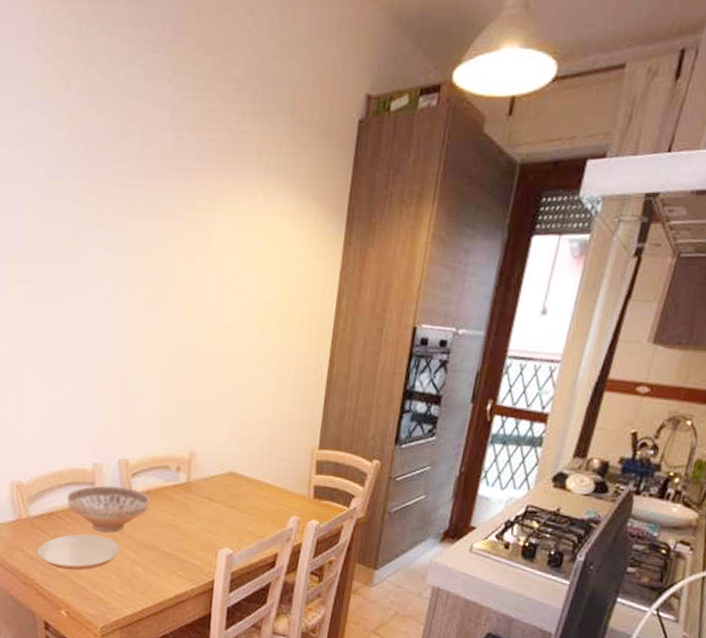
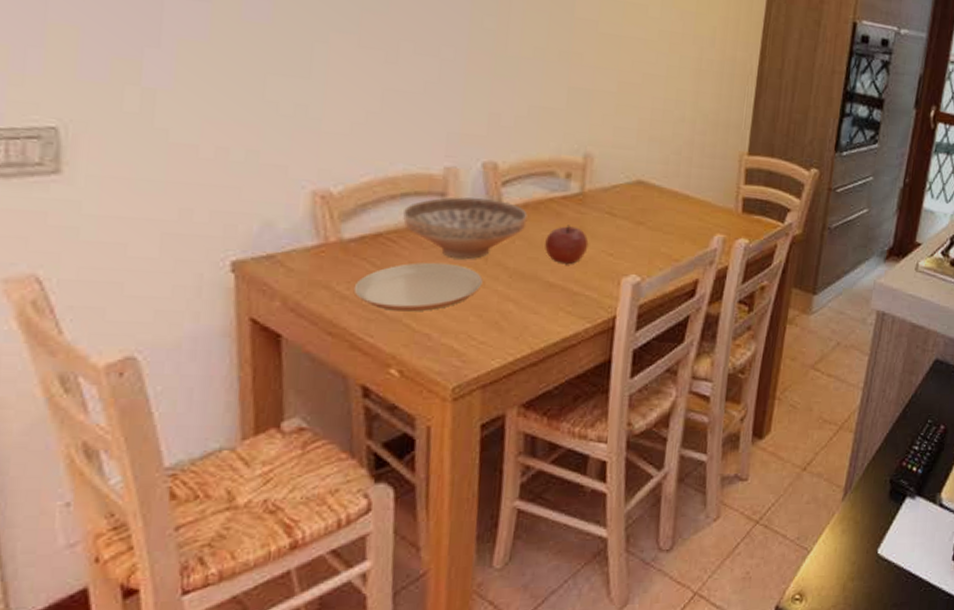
fruit: none [162,507,194,538] -> present [545,225,589,264]

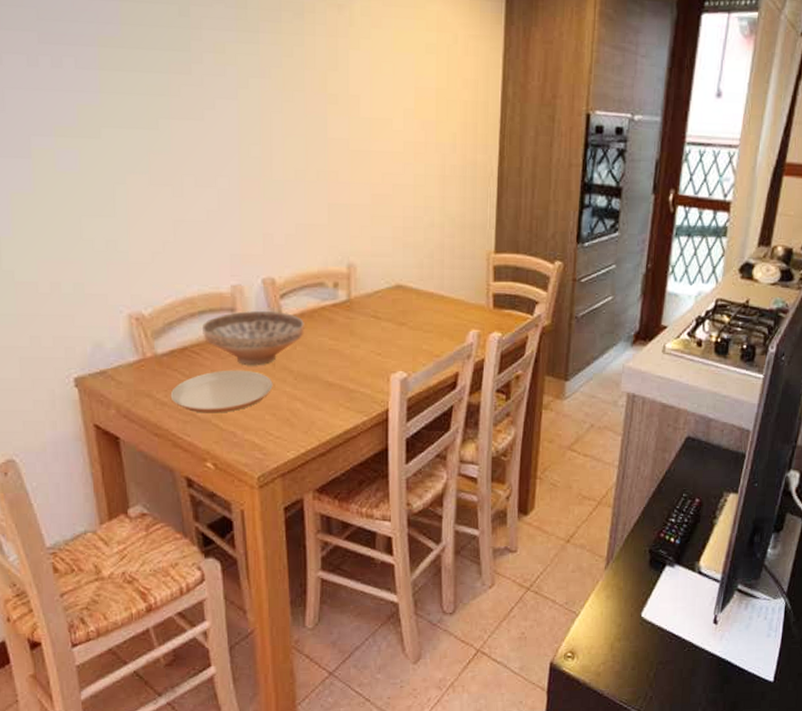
fruit: present [545,225,589,264] -> none [322,330,359,364]

